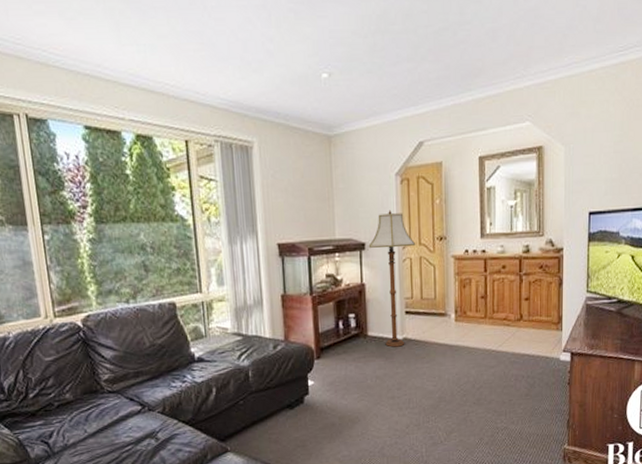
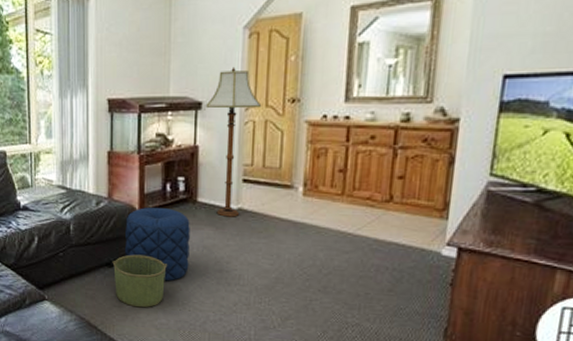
basket: none [293,392,346,444] -> present [112,254,168,308]
pouf: none [303,344,365,415] -> present [124,207,190,282]

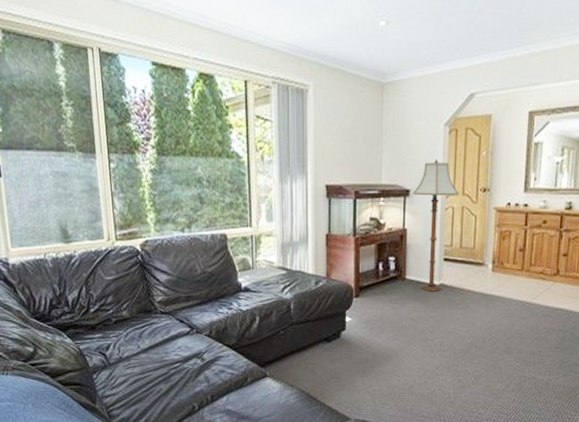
basket: present [112,254,168,308] -> none [330,329,381,377]
pouf: present [124,207,190,282] -> none [341,286,400,352]

